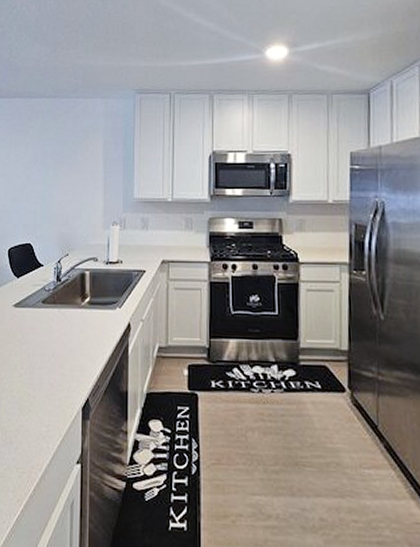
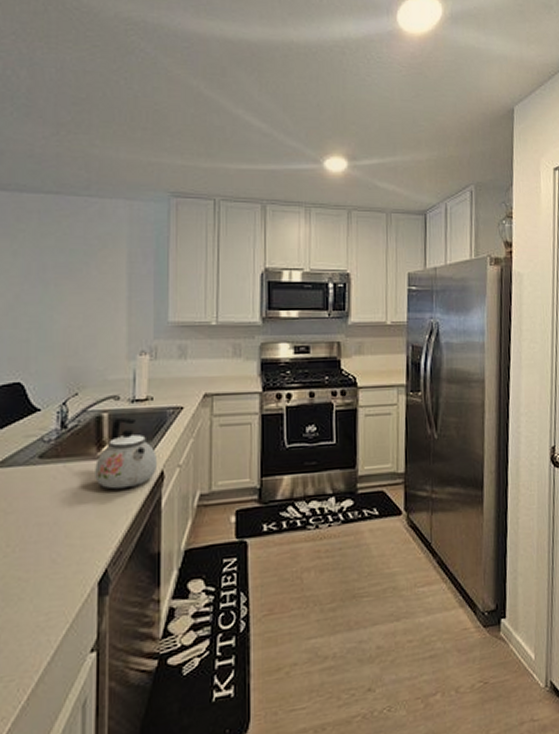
kettle: none [80,275,126,334] -> present [95,417,158,490]

